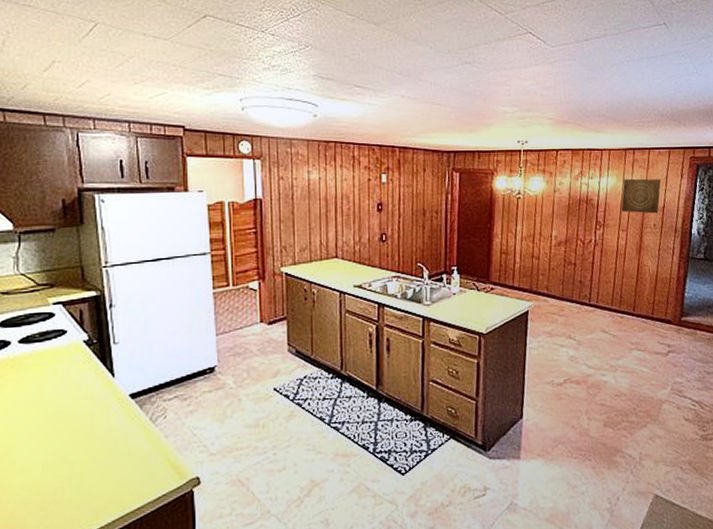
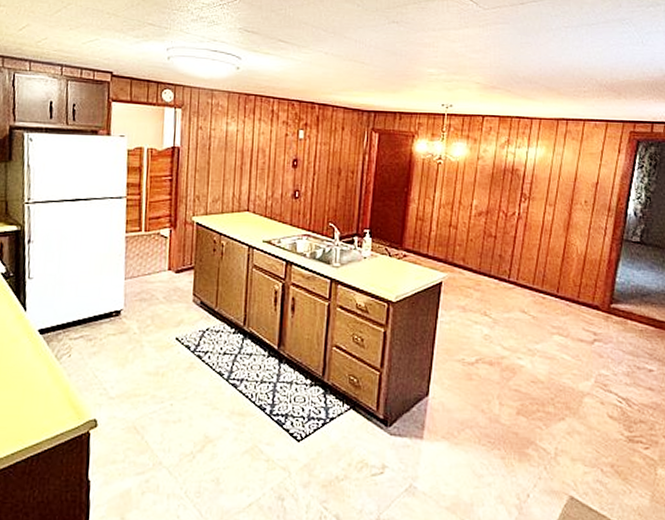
wall art: present [621,178,661,214] -> none [549,150,595,190]

